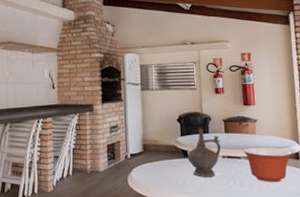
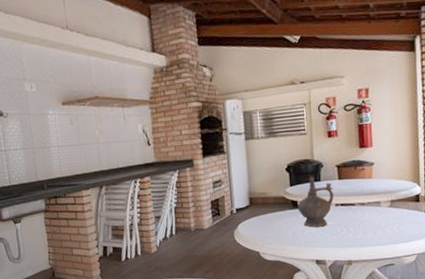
mixing bowl: present [243,147,292,183] -> none [358,191,412,228]

